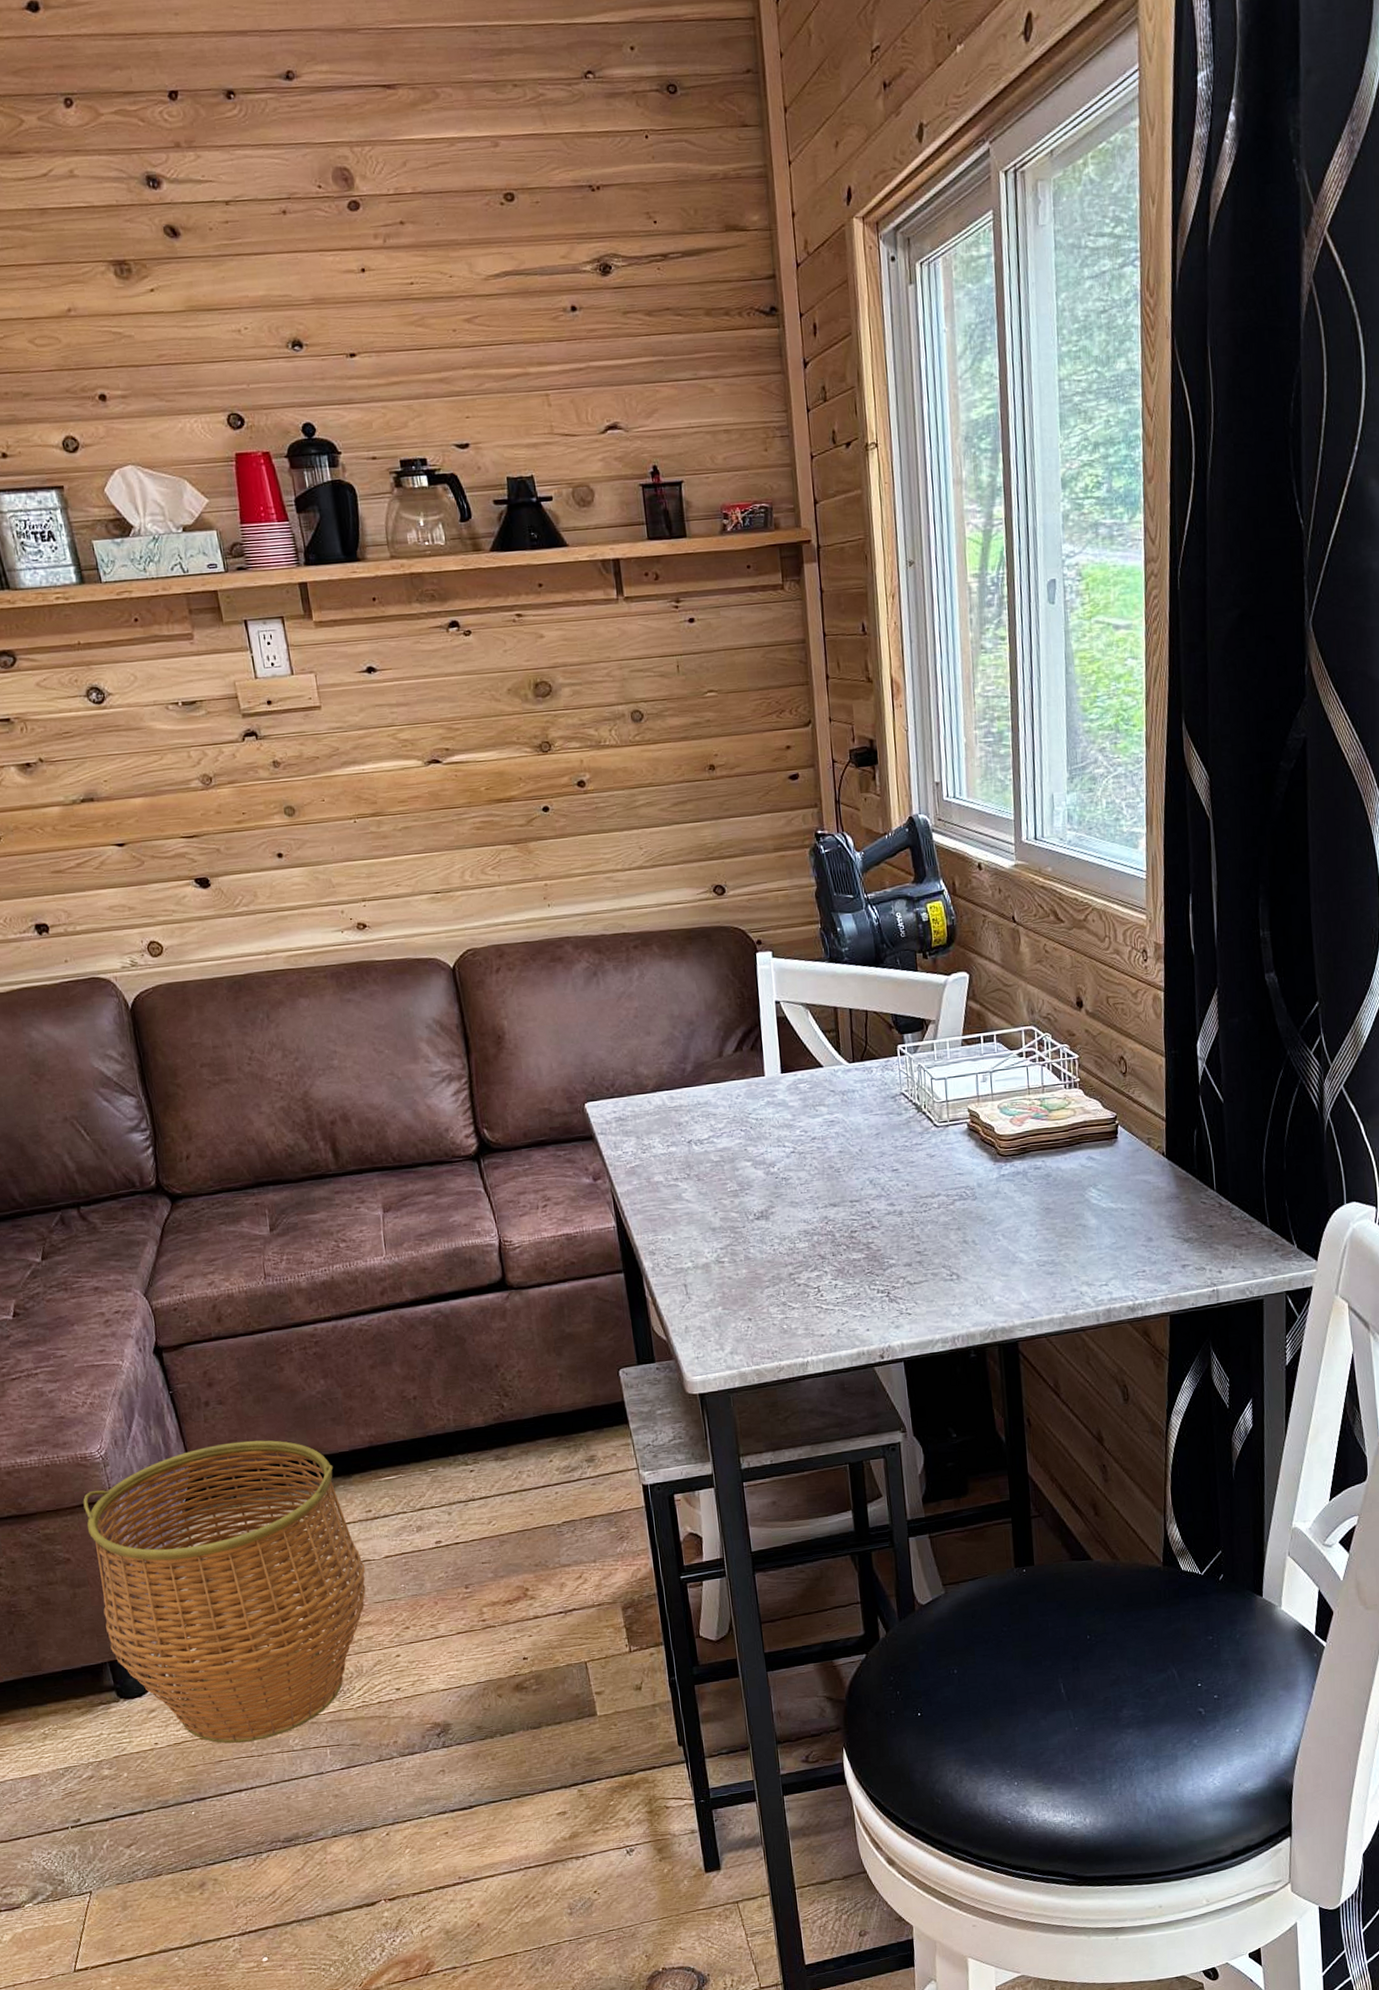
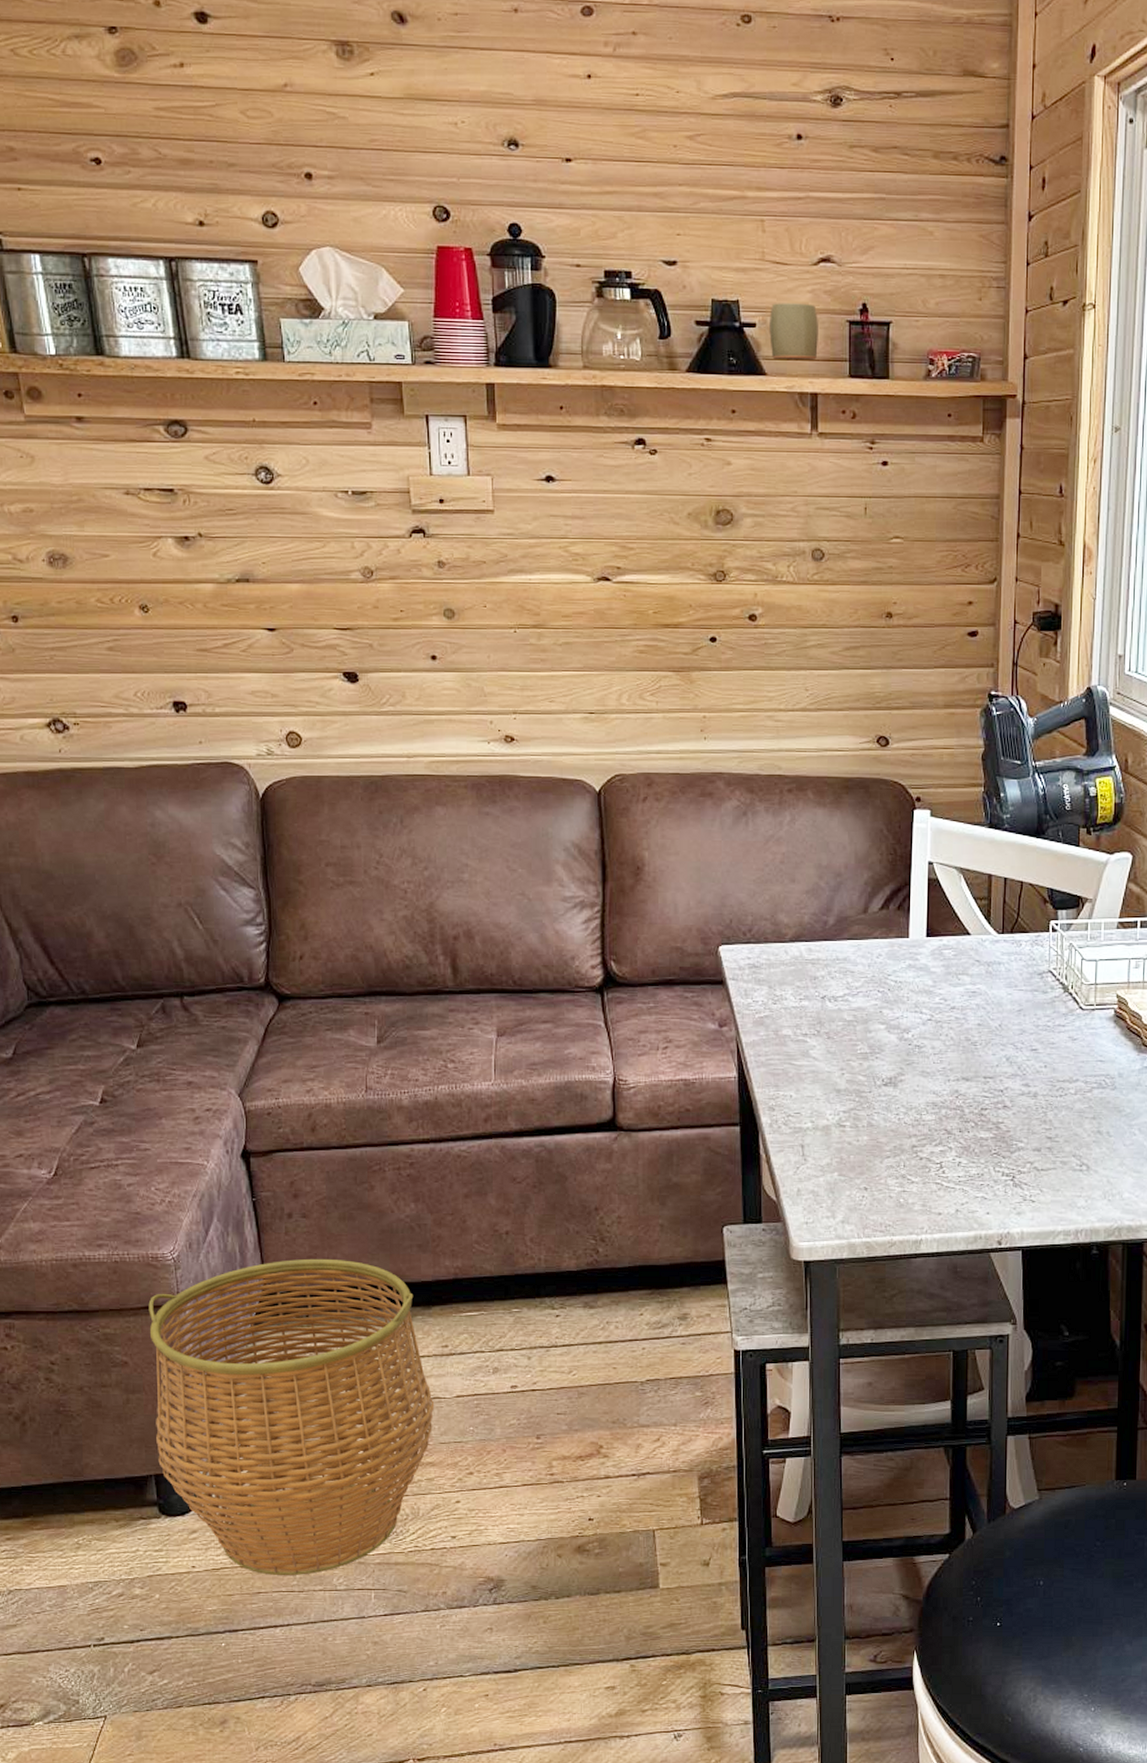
mug: none [564,472,615,531] -> present [769,303,818,361]

